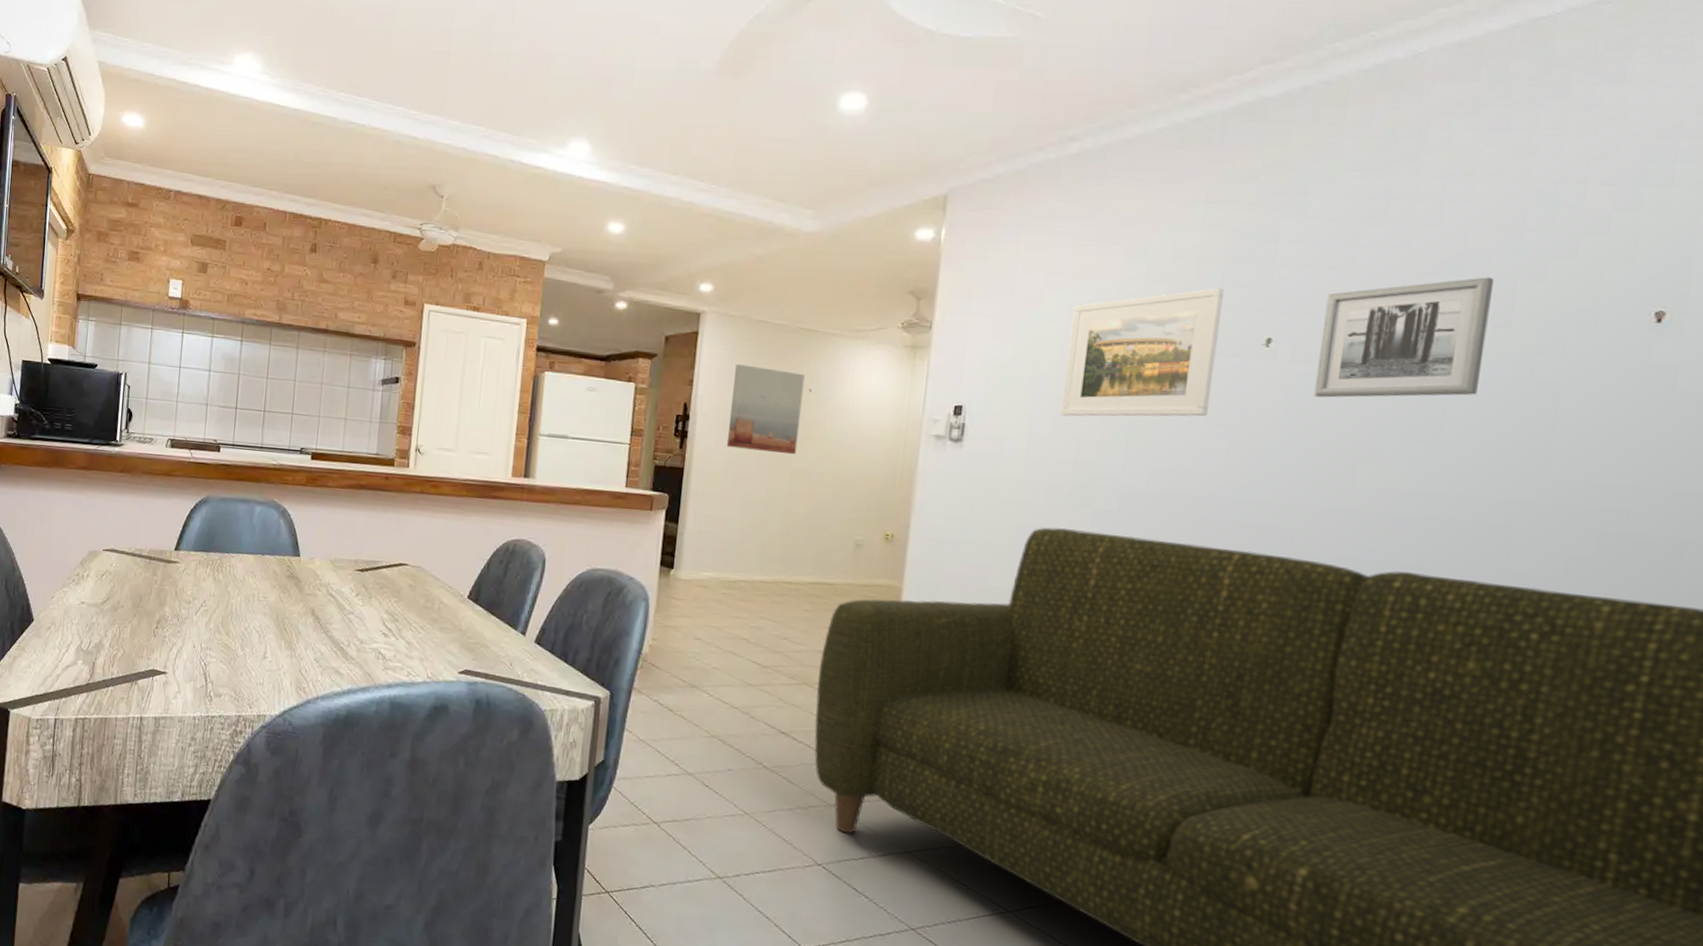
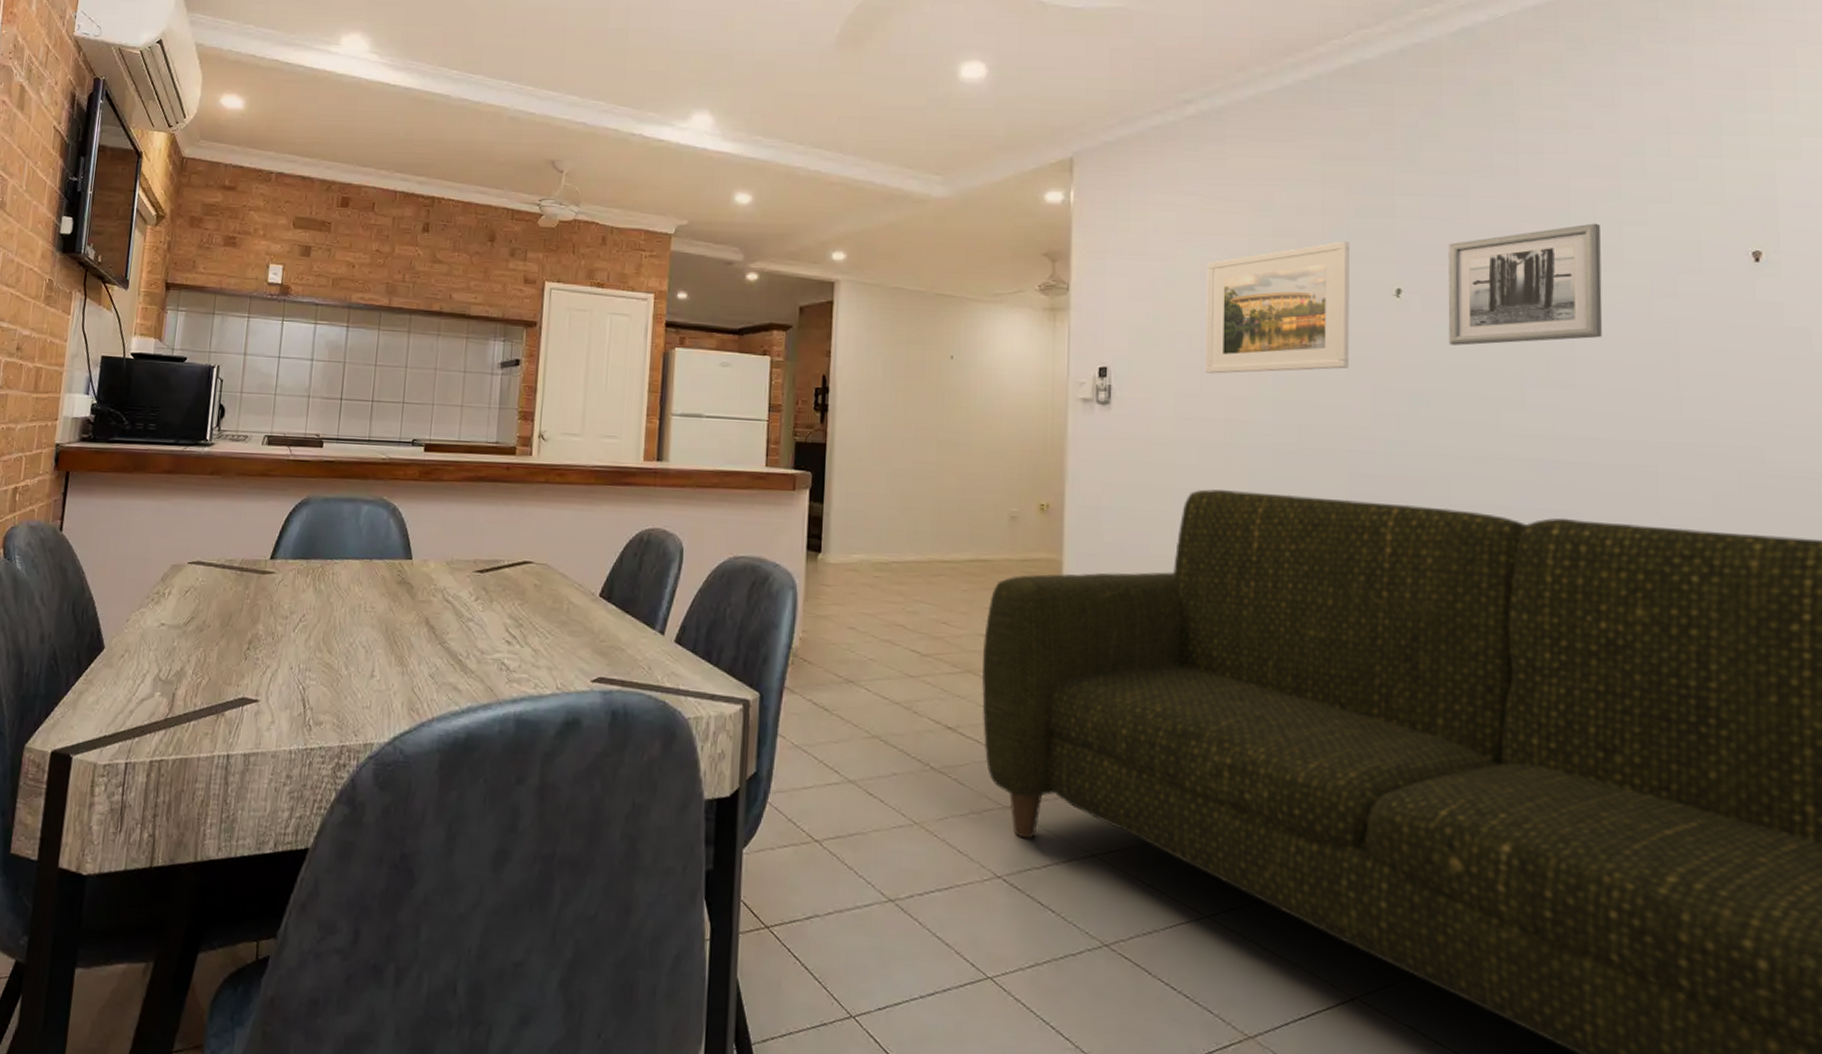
wall art: present [726,364,805,455] -> none [869,333,945,425]

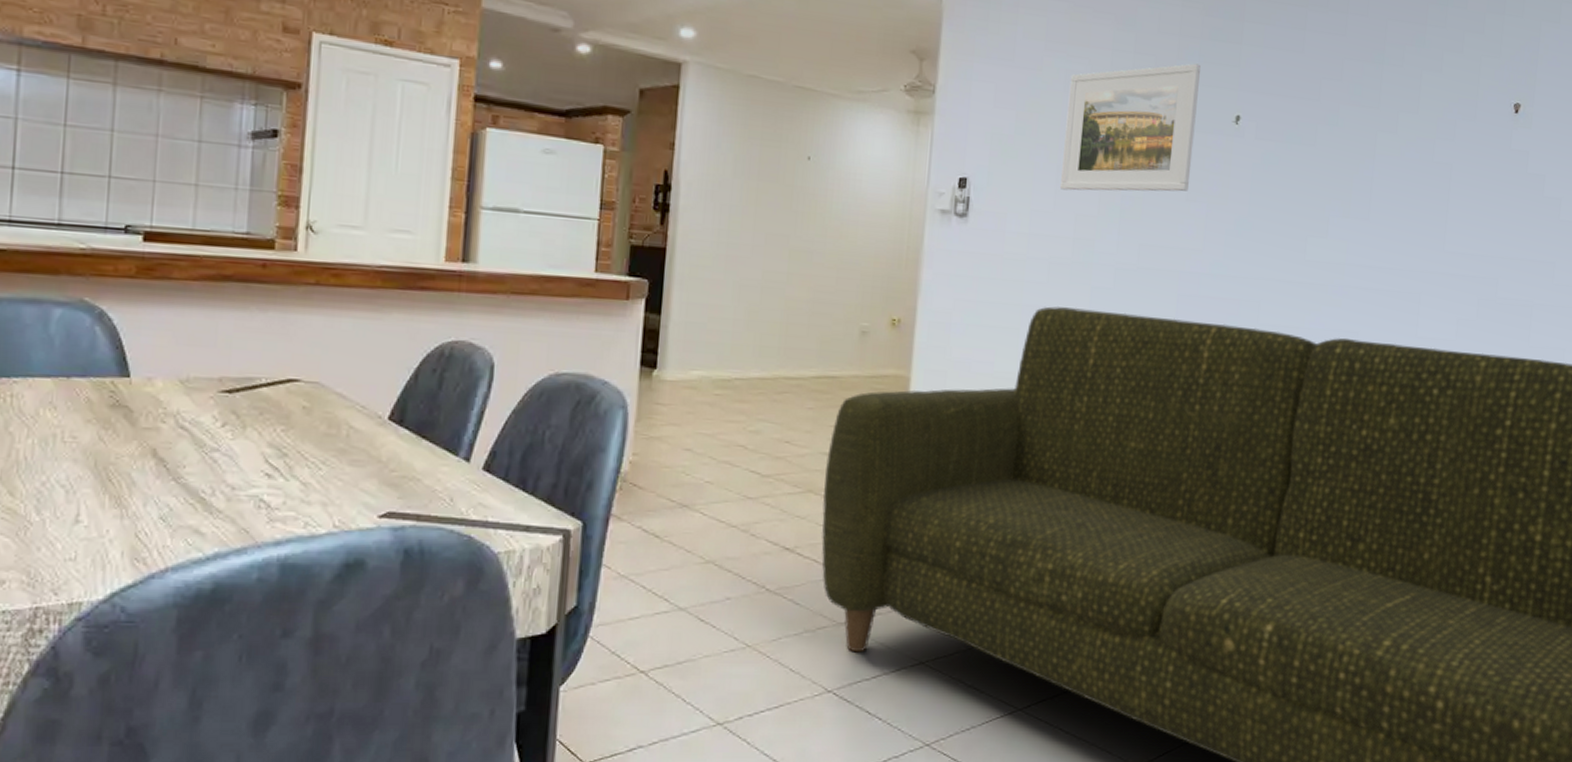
wall art: present [1448,223,1603,346] -> none [1274,66,1407,175]

